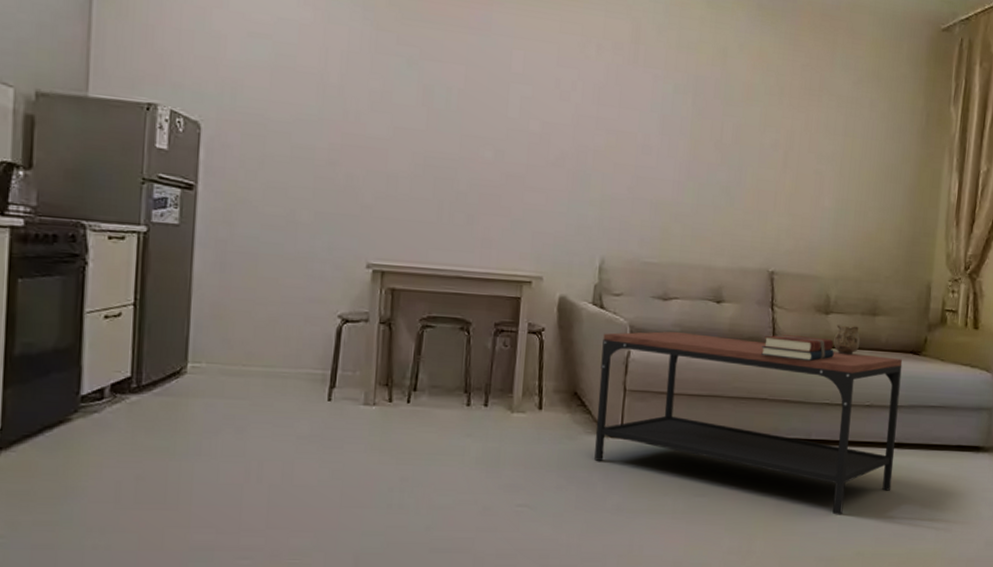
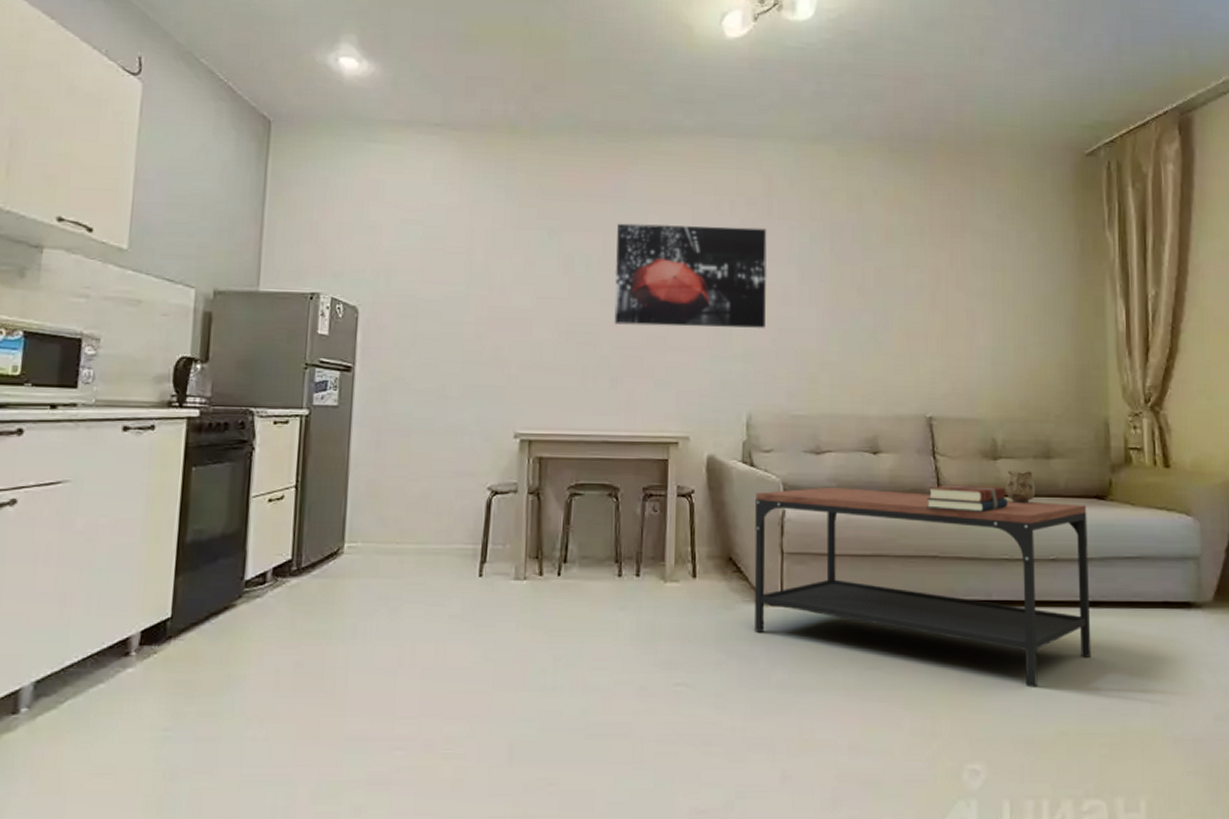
wall art: none [473,56,632,177] -> present [614,223,767,329]

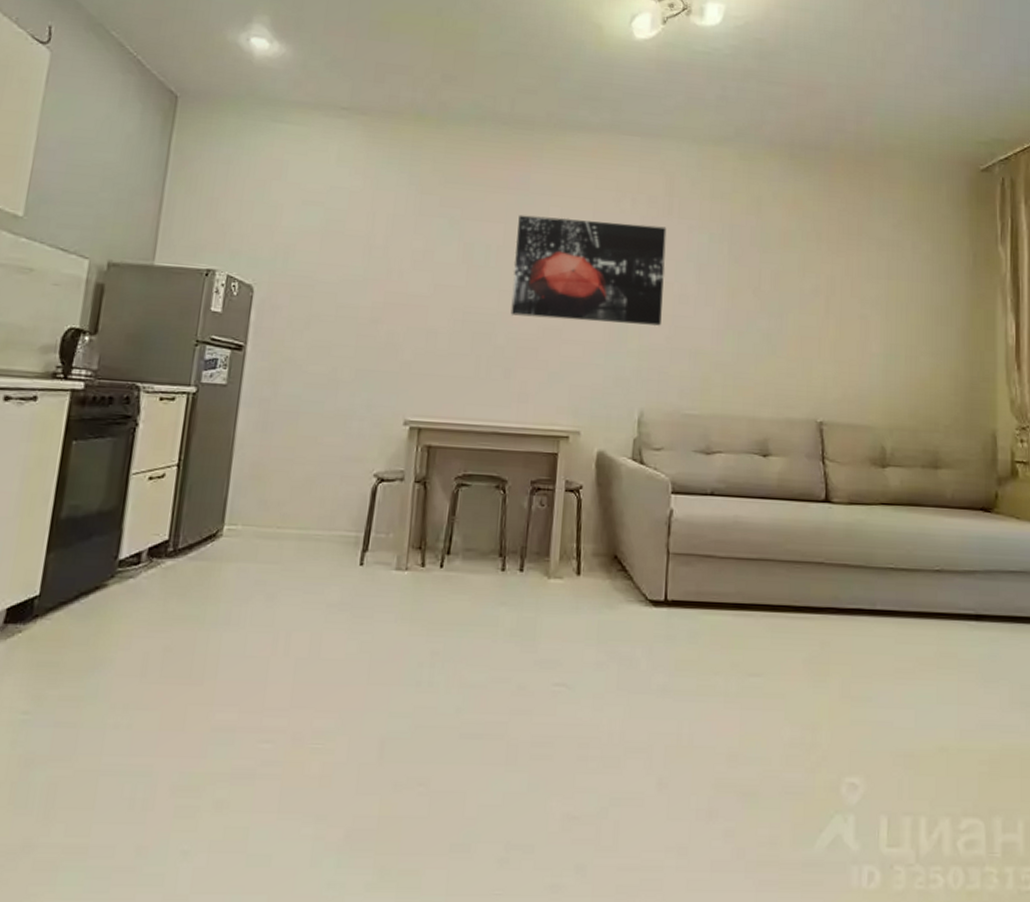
coffee table: present [754,486,1091,688] -> none [637,487,973,701]
books: present [927,485,1008,512] -> none [814,491,894,520]
mug: present [1006,469,1036,503] -> none [893,478,923,512]

